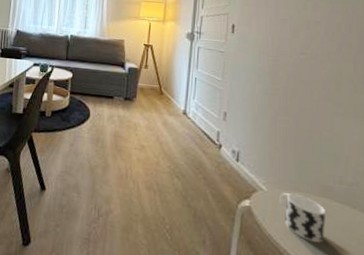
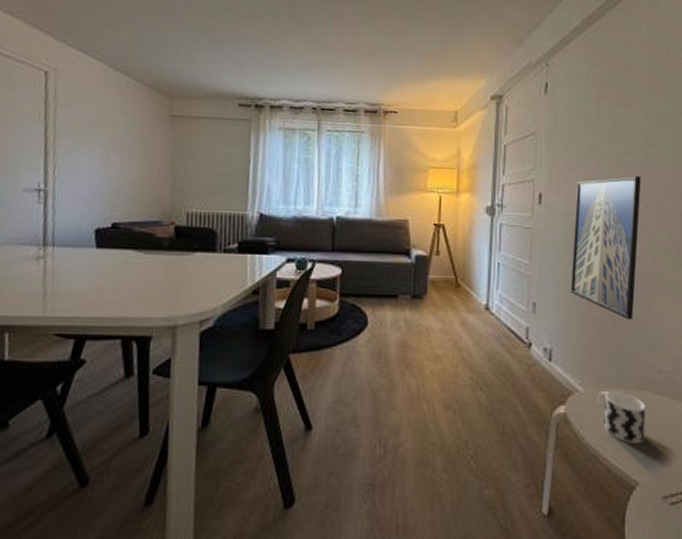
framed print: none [258,13,326,135] -> present [571,175,641,321]

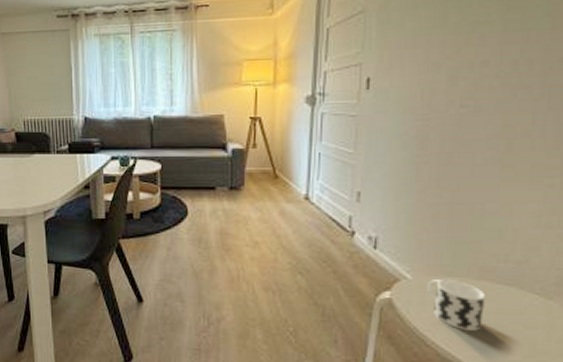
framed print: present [571,175,641,321] -> none [401,48,497,209]

